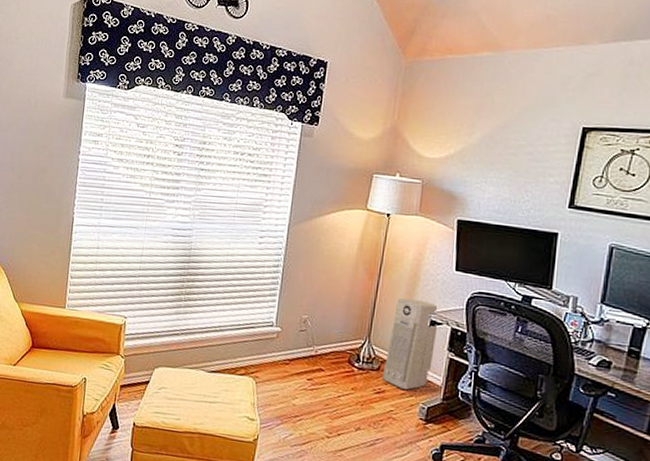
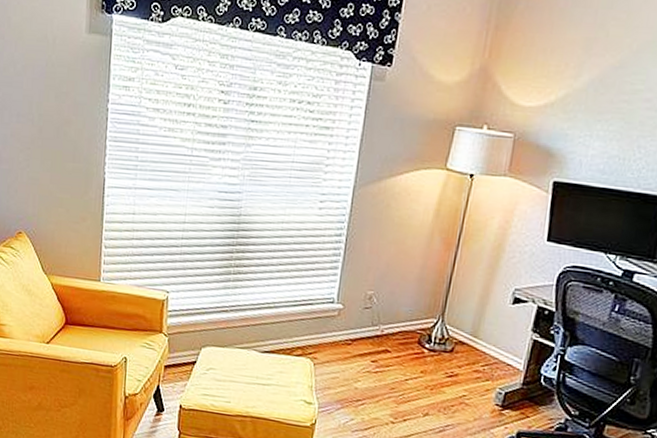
air purifier: present [382,298,438,390] -> none [455,272,524,373]

